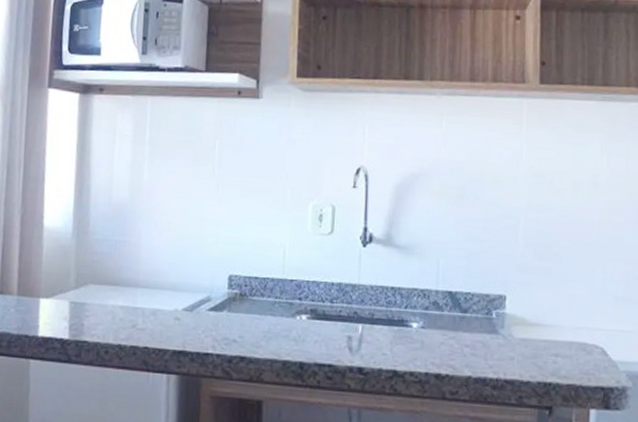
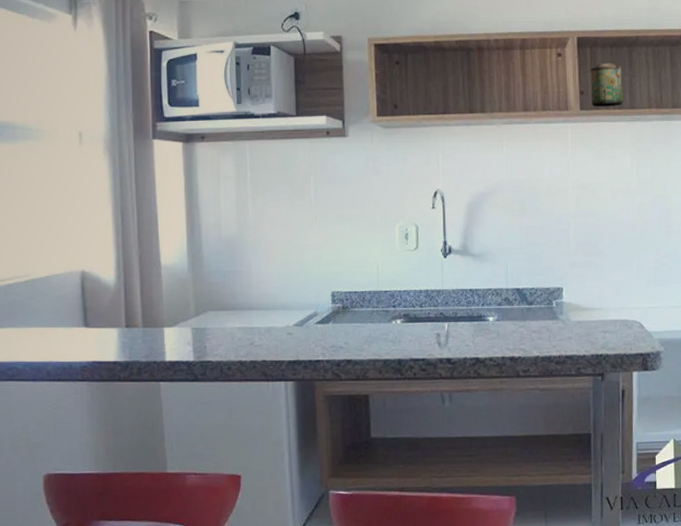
canister: none [555,29,595,83] -> present [591,63,623,107]

